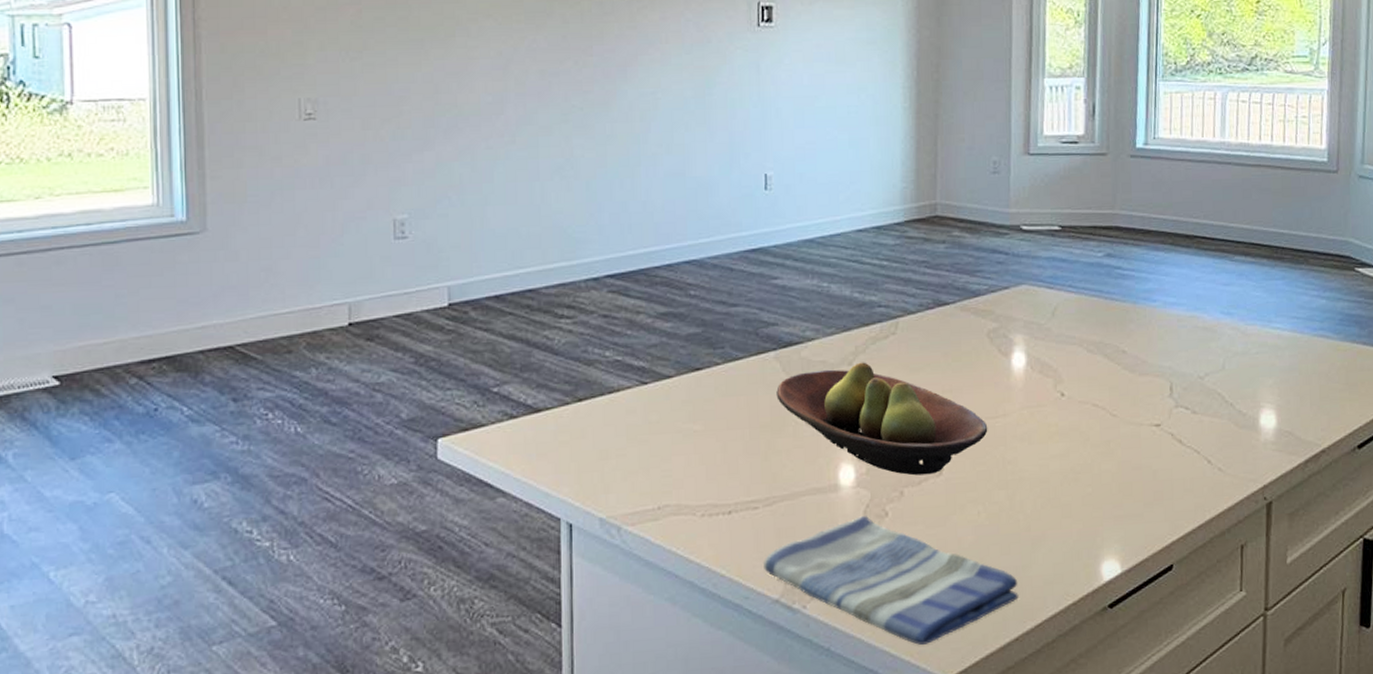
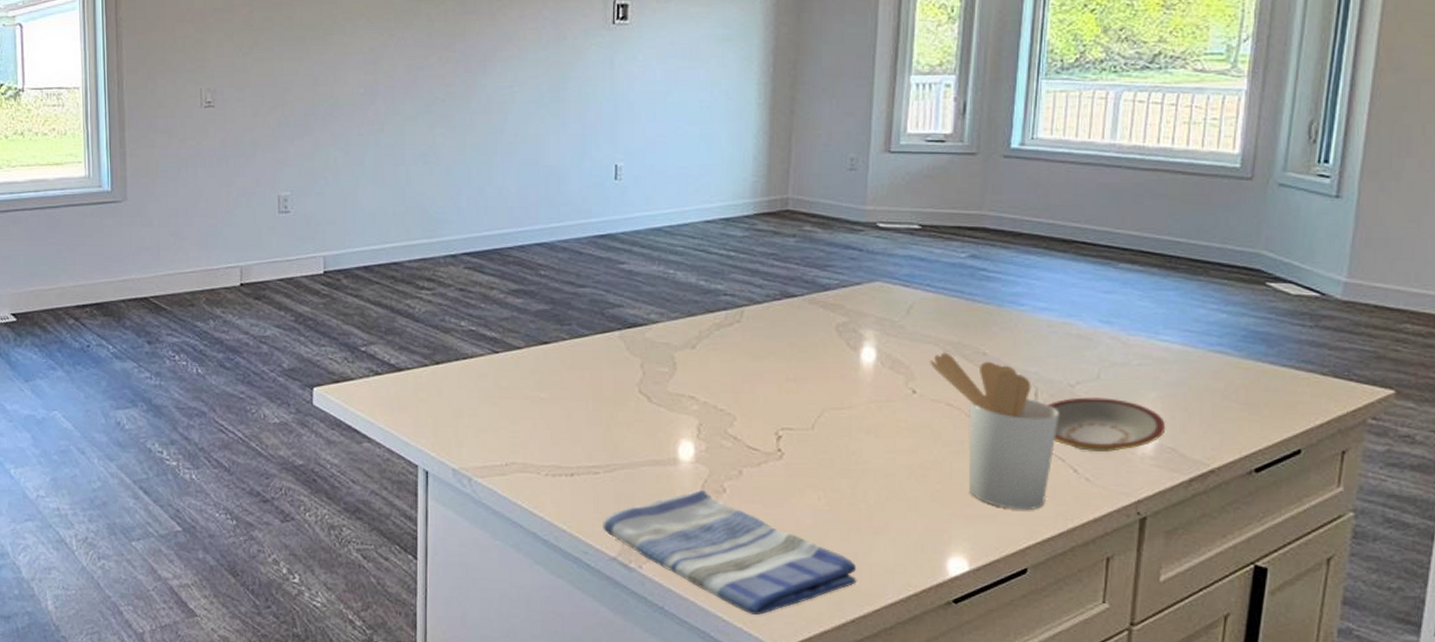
fruit bowl: present [776,362,988,476] -> none [620,346,832,458]
utensil holder: none [1074,352,1192,506] -> present [928,352,1059,511]
plate: none [1181,387,1282,441] -> present [1047,397,1165,453]

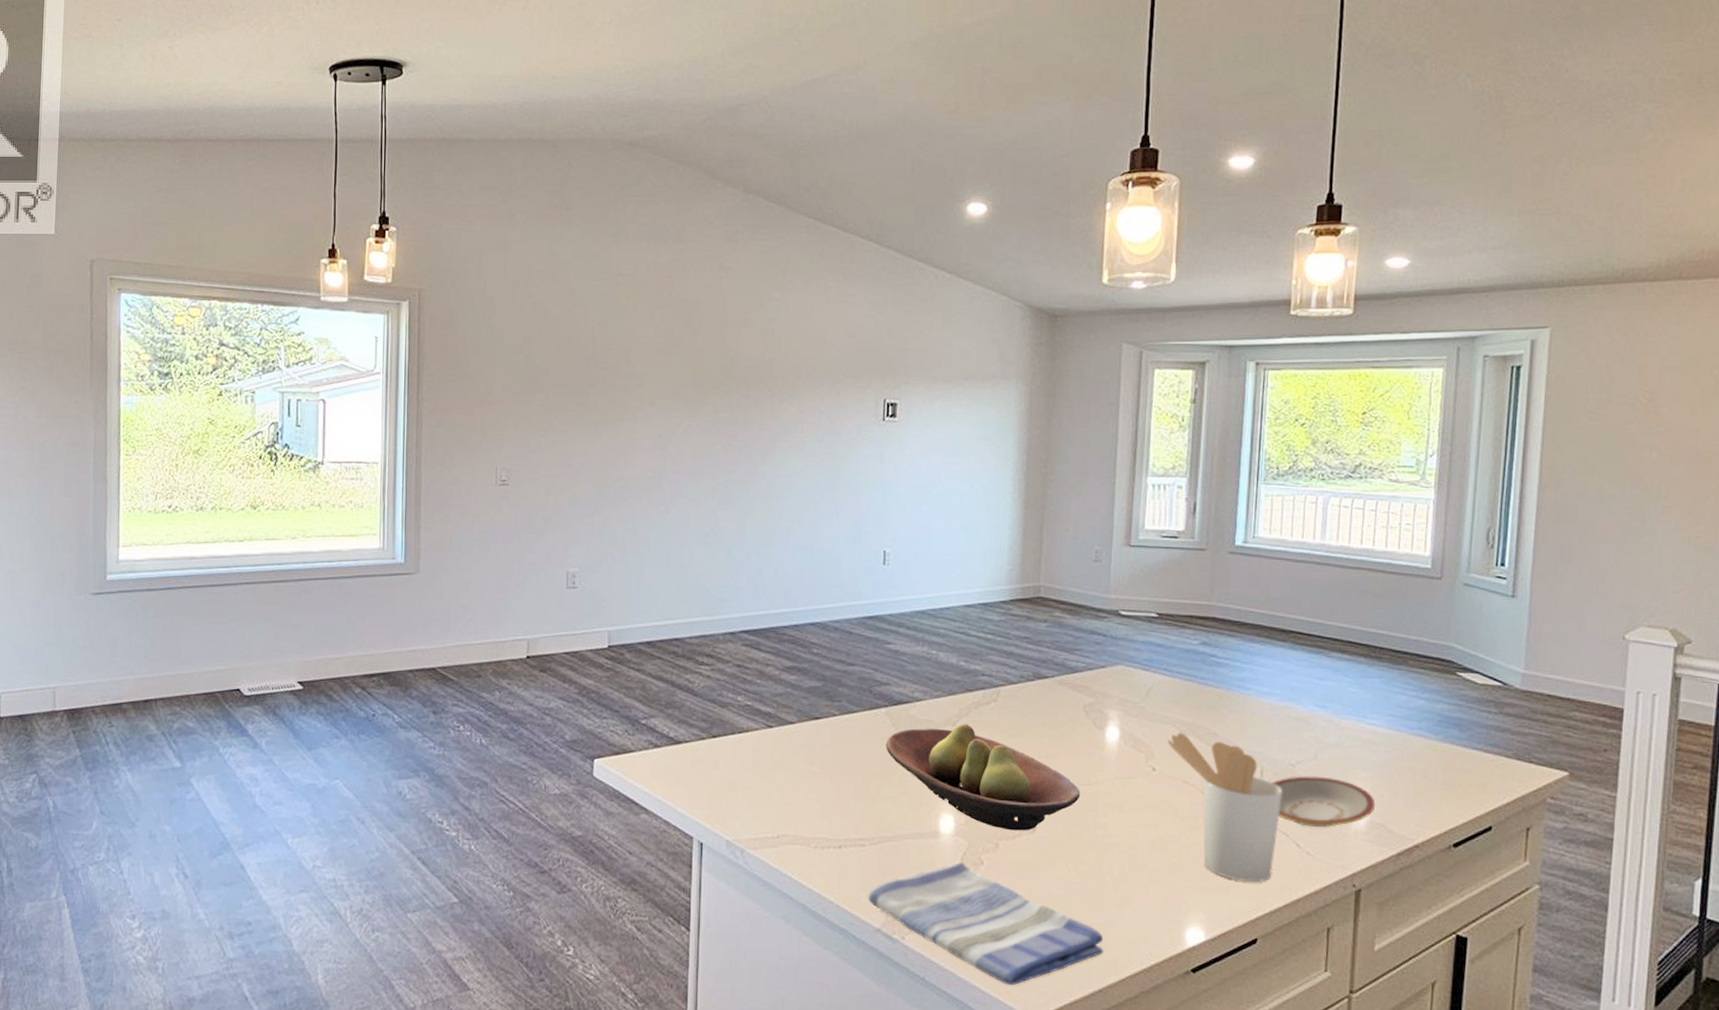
fruit bowl: none [620,346,832,458] -> present [886,724,1081,831]

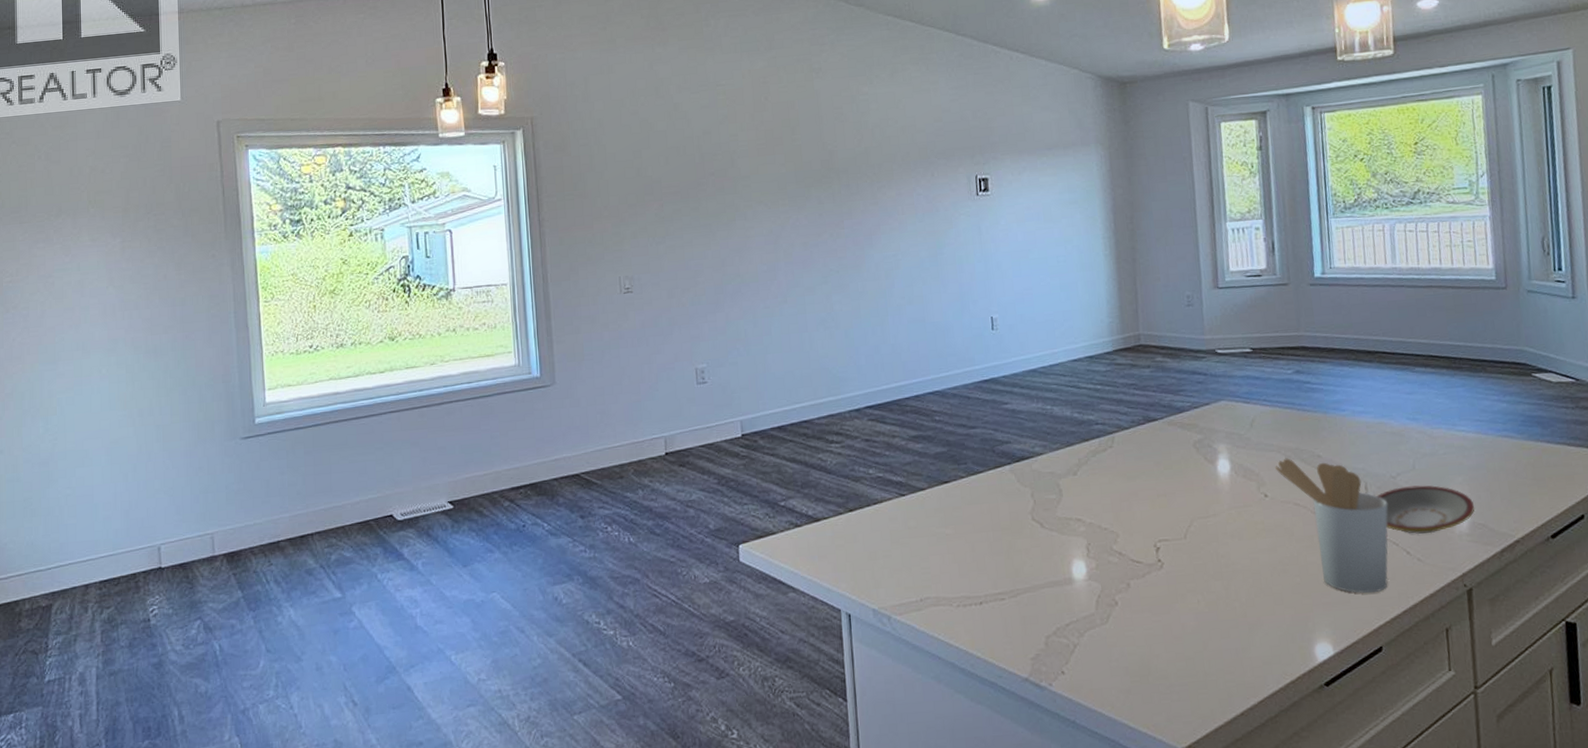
dish towel: present [868,862,1104,985] -> none [1013,605,1241,718]
fruit bowl: present [886,724,1081,831] -> none [1013,472,1201,569]

